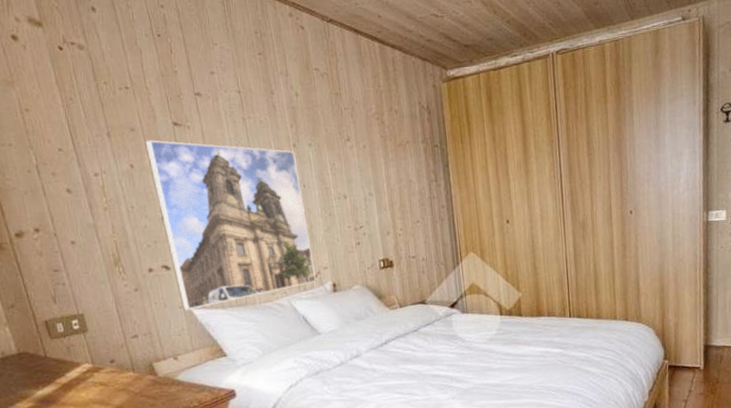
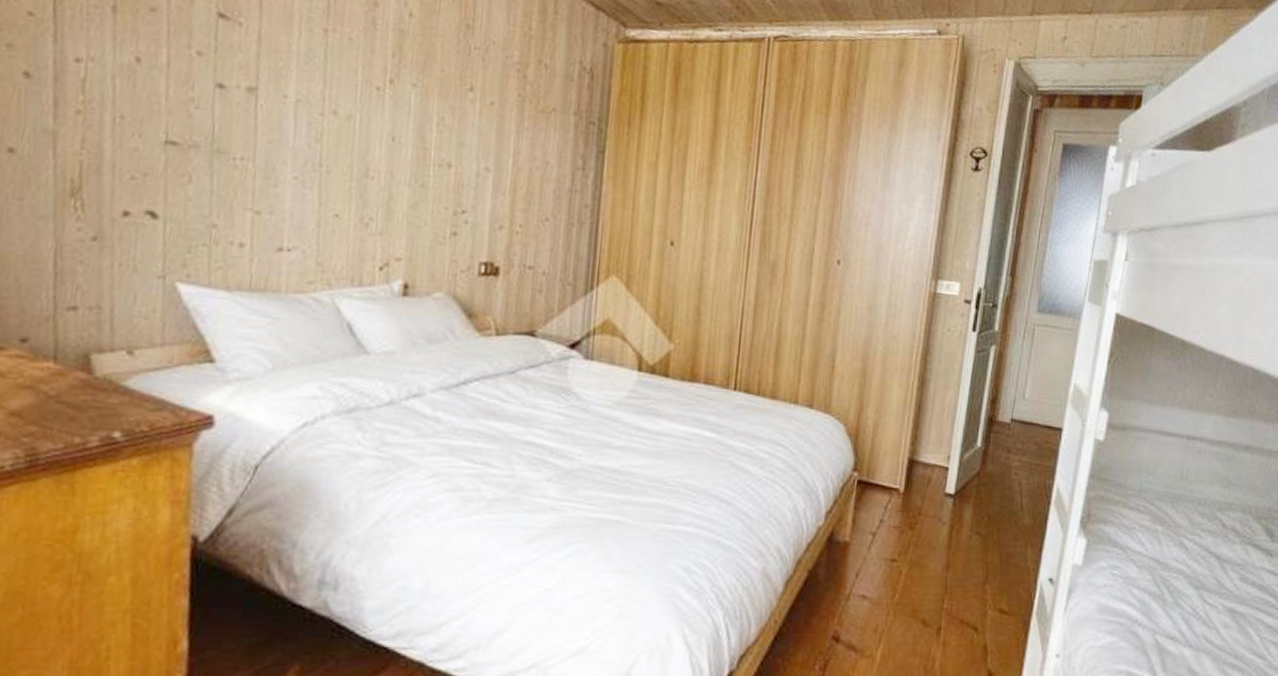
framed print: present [145,140,316,310] -> none [164,29,390,284]

